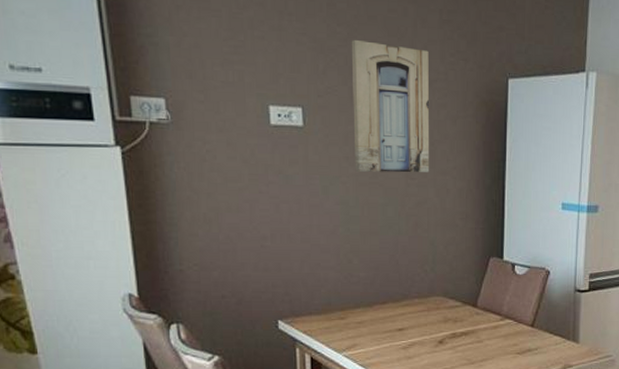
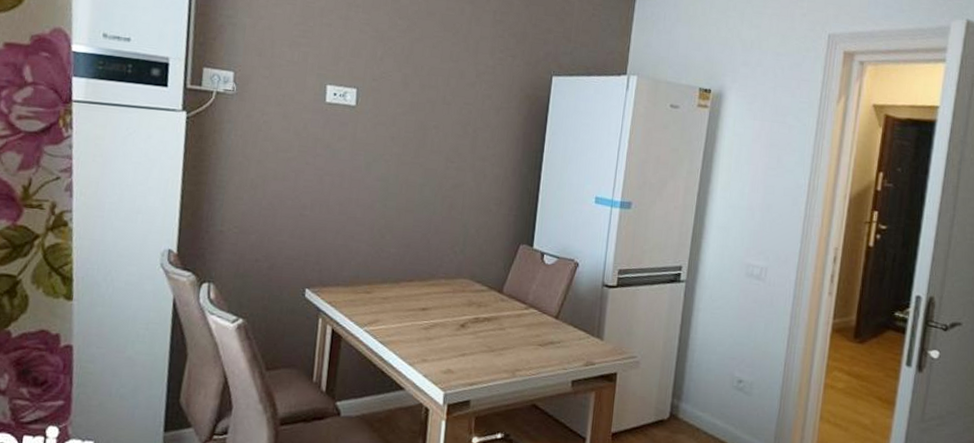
wall art: present [351,39,430,173] -> none [399,31,480,157]

